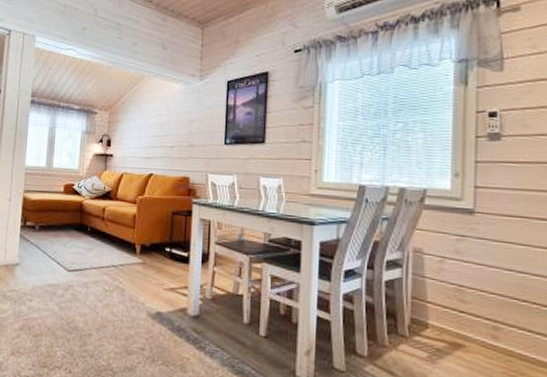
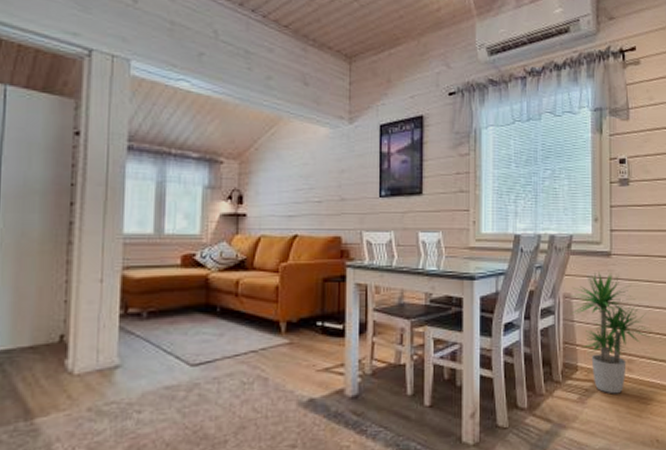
potted plant: none [420,228,528,361] -> present [569,271,653,394]

